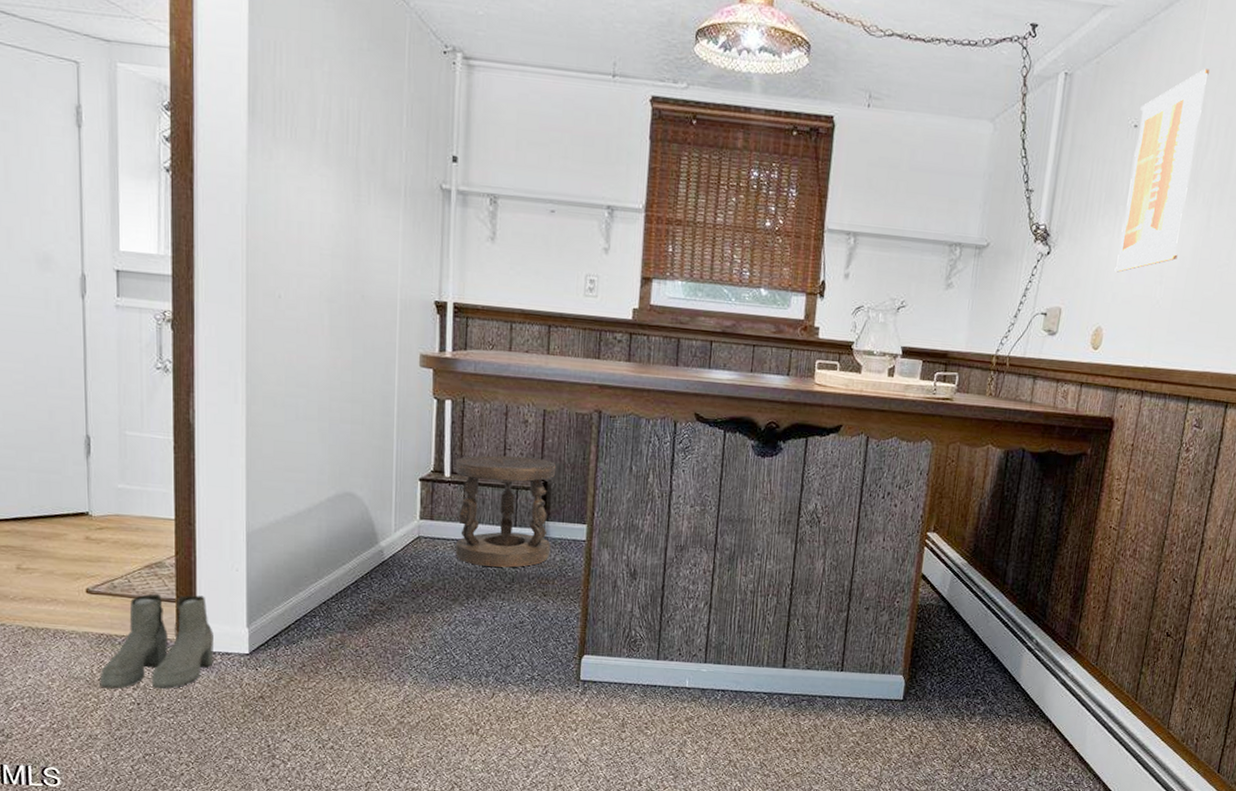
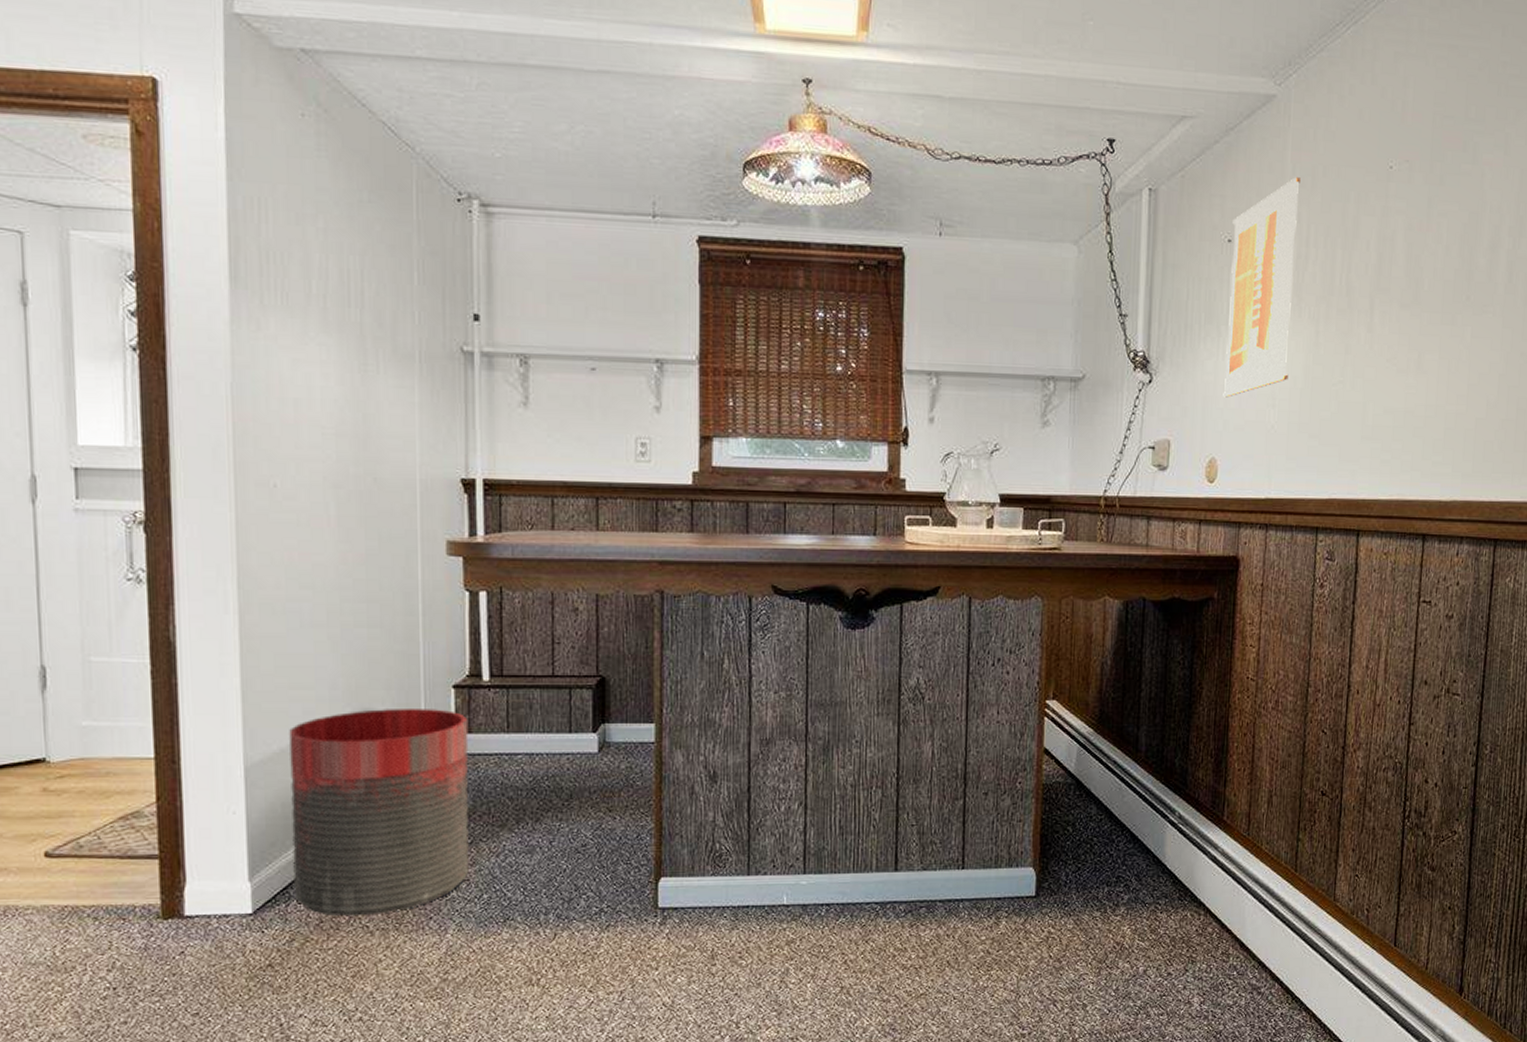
boots: present [100,594,214,689] -> none [64,848,208,973]
trash can: none [283,493,431,664] -> present [289,709,469,917]
stool: present [455,455,557,568] -> none [495,650,615,782]

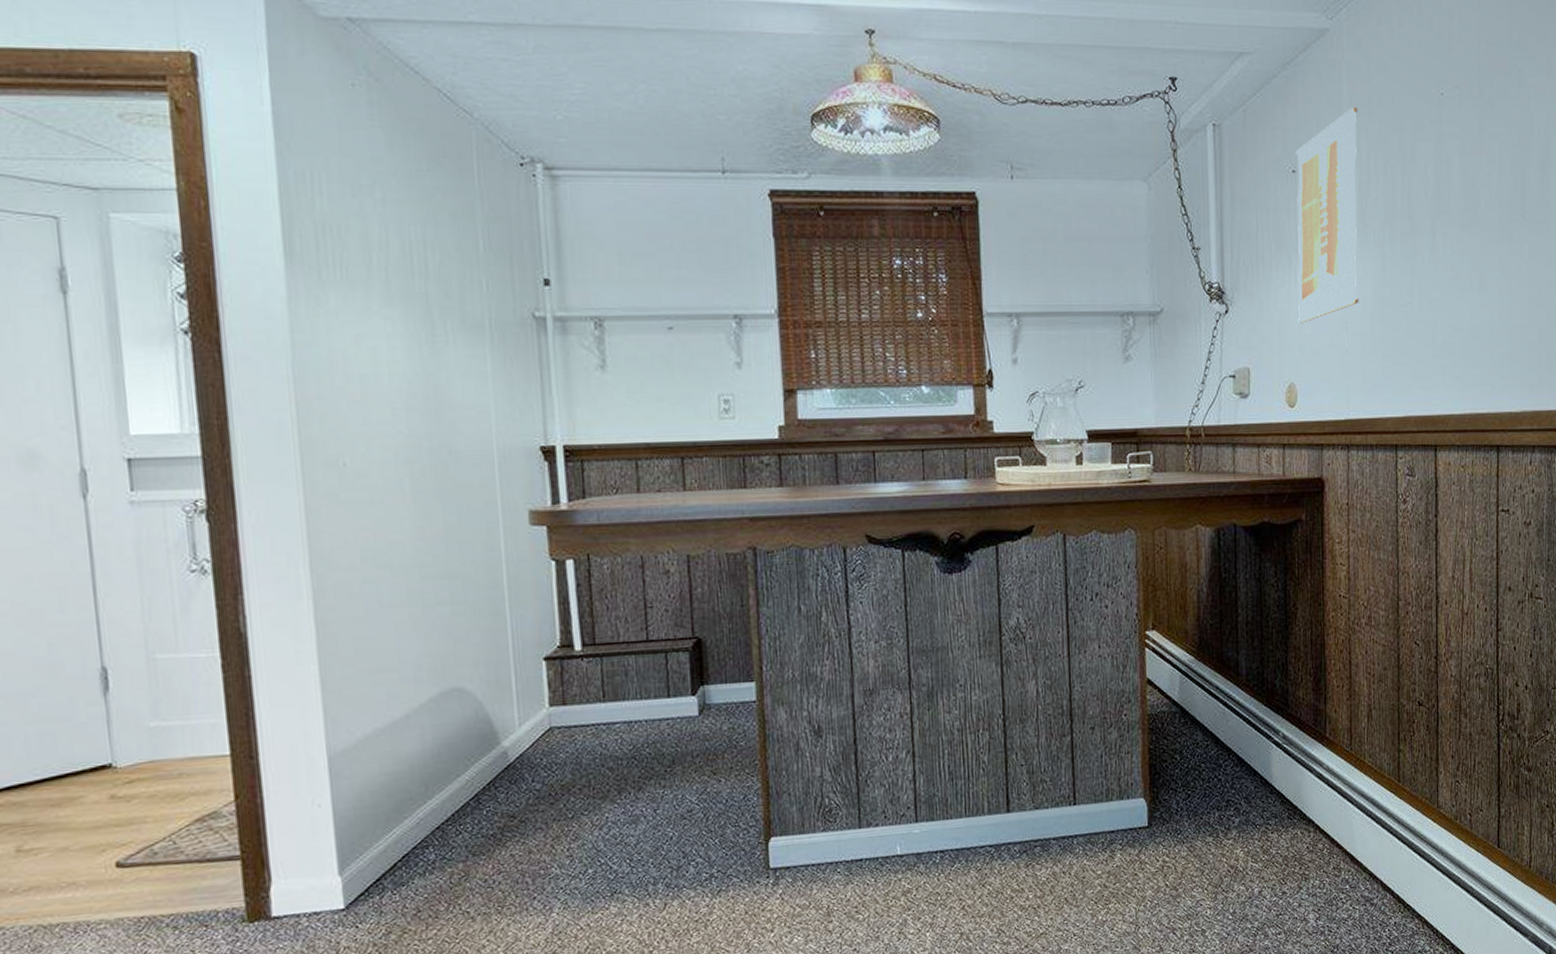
trash can: present [289,709,469,917] -> none [374,683,572,904]

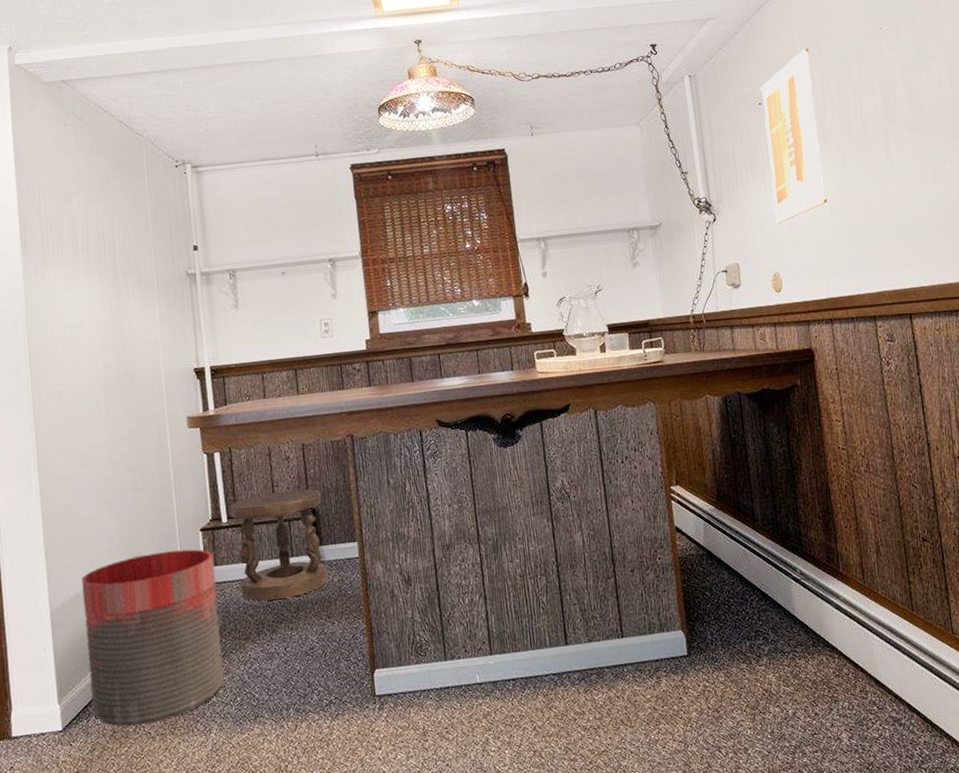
trash can: none [374,683,572,904] -> present [81,549,224,727]
stool: none [586,612,715,751] -> present [230,488,328,601]

